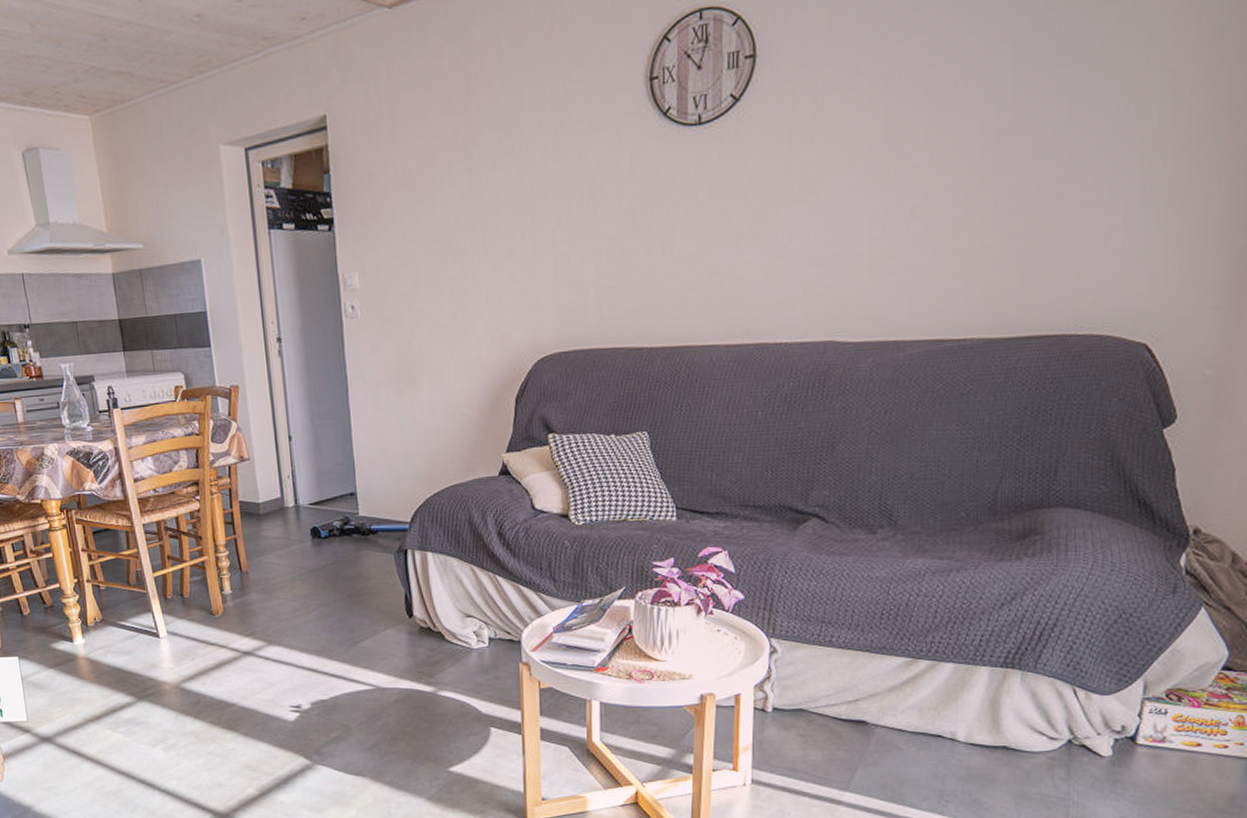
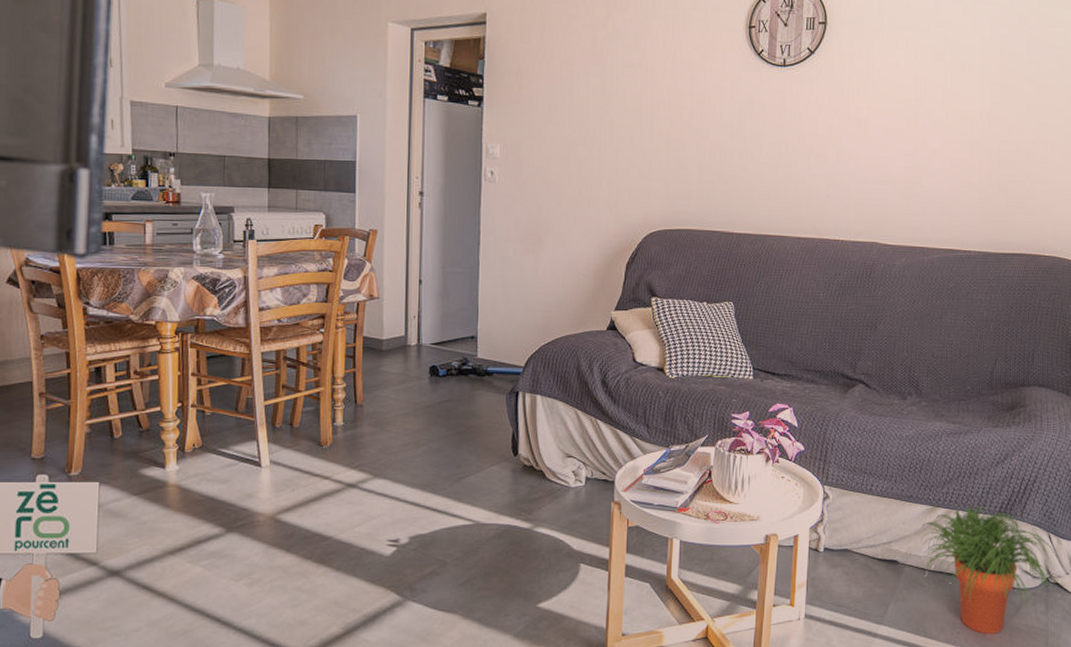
potted plant: none [896,656,1086,803] -> present [920,506,1058,634]

